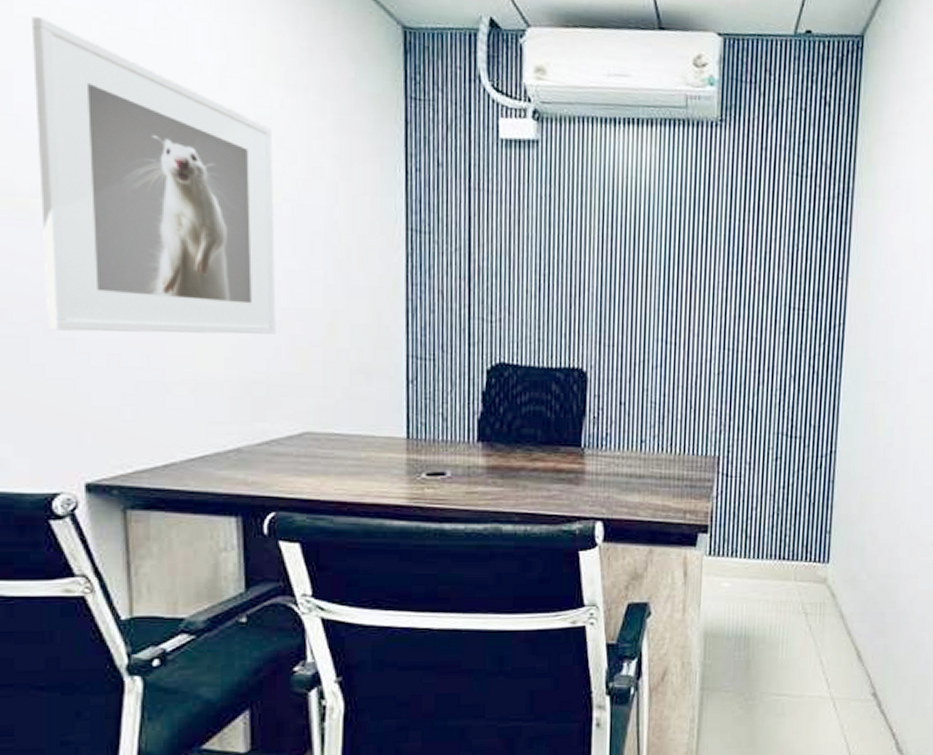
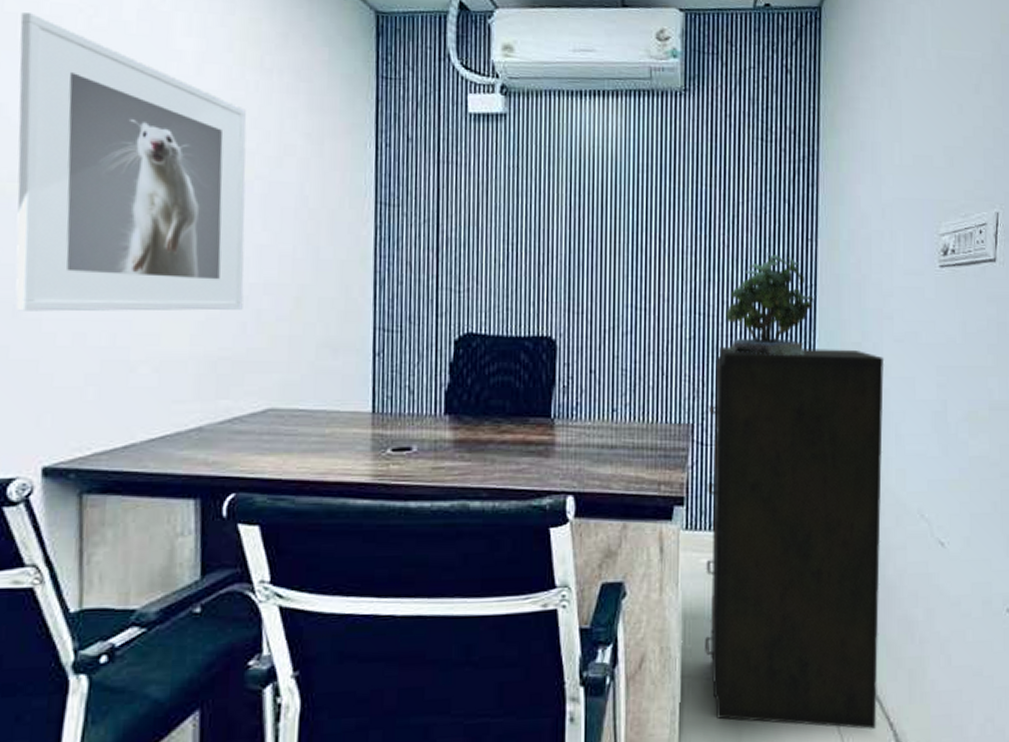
filing cabinet: none [724,382,908,738] -> present [705,346,885,729]
potted plant: none [753,290,842,393] -> present [726,253,814,356]

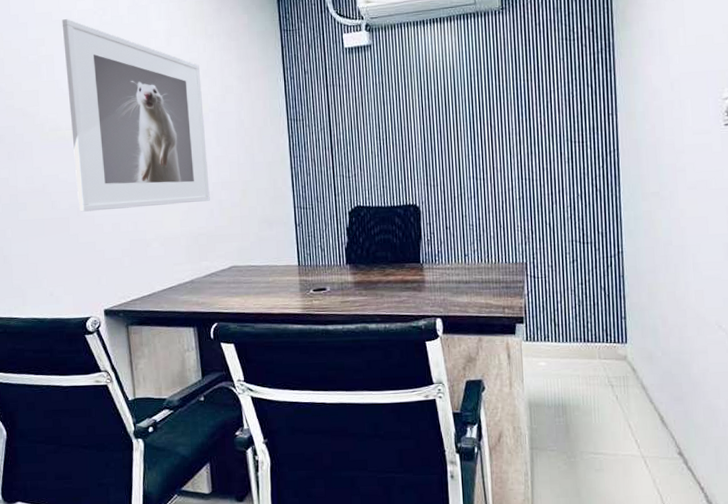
filing cabinet: present [705,346,885,729] -> none [538,198,689,491]
potted plant: present [726,253,814,356] -> none [546,127,617,207]

